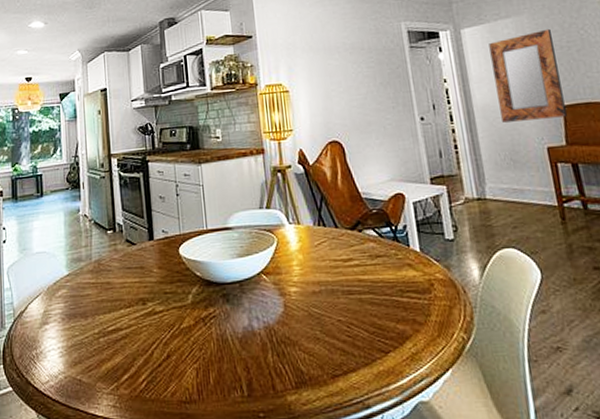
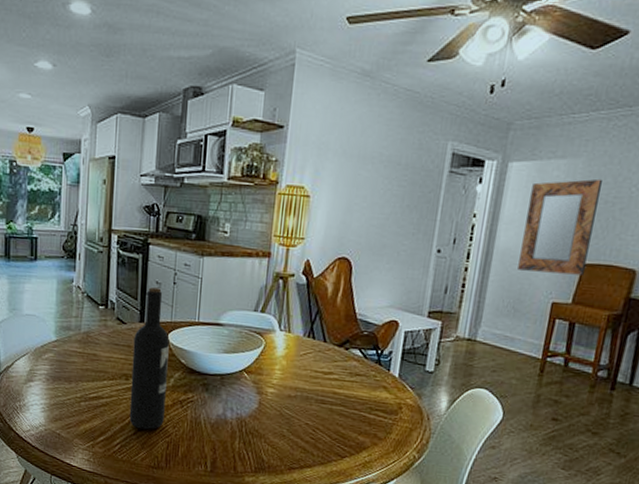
wine bottle: none [145,202,189,359] -> present [129,287,170,430]

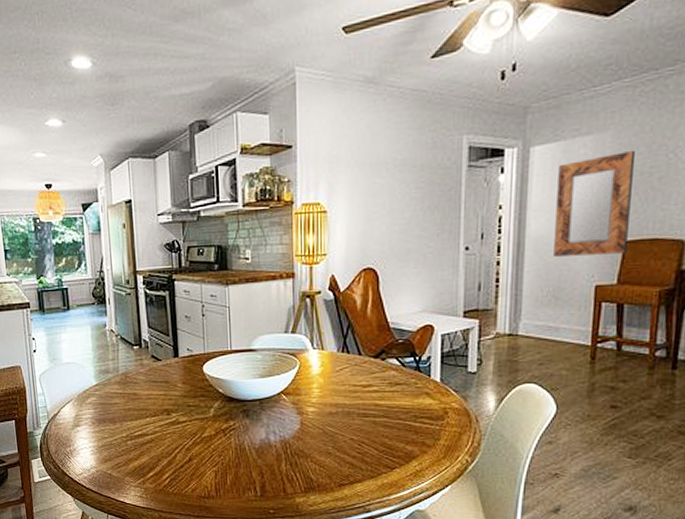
wine bottle: present [129,287,170,430] -> none [170,322,209,461]

